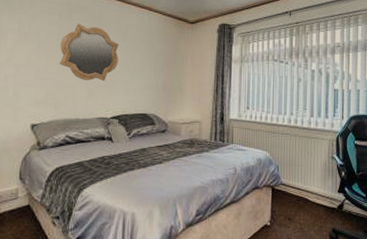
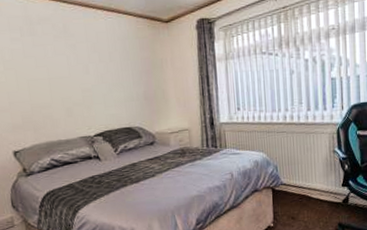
mirror: present [59,23,119,81] -> none [27,37,93,99]

